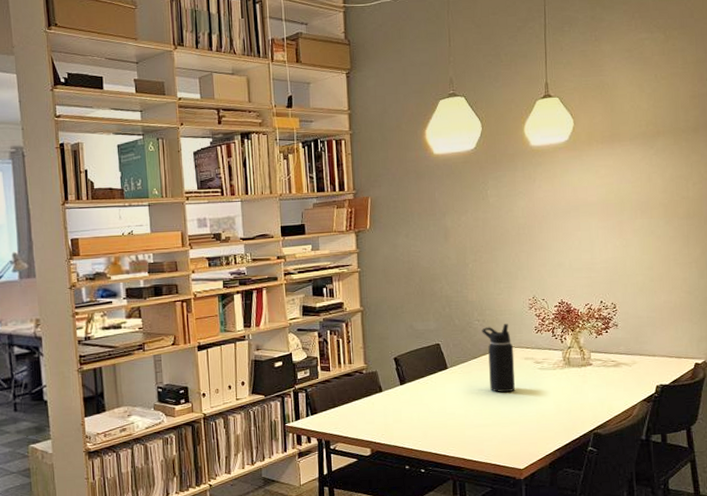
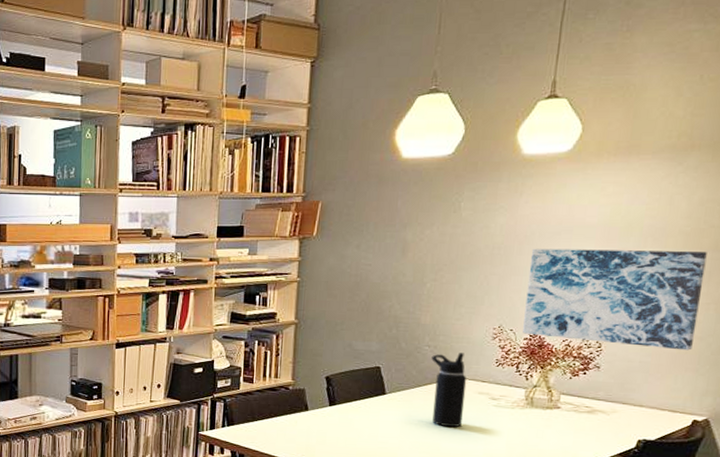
wall art: none [549,219,685,304] -> present [523,248,707,351]

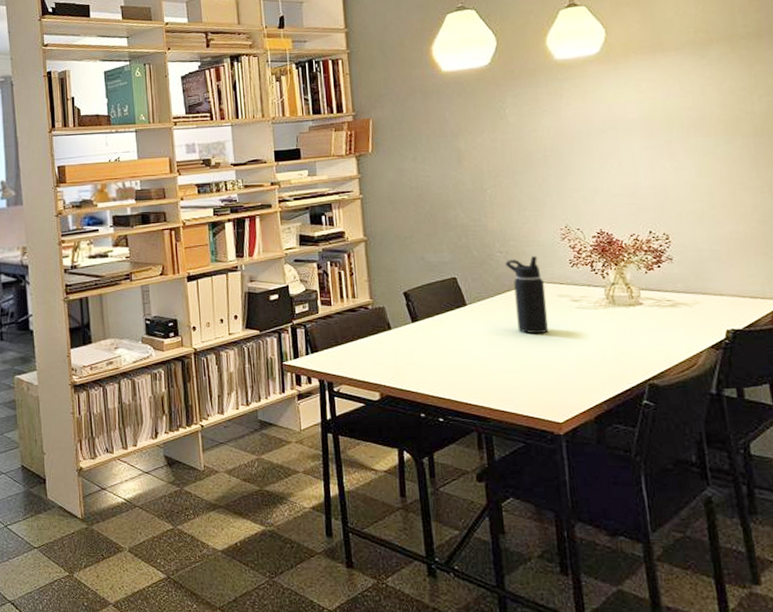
wall art: present [523,248,707,351] -> none [582,137,757,235]

